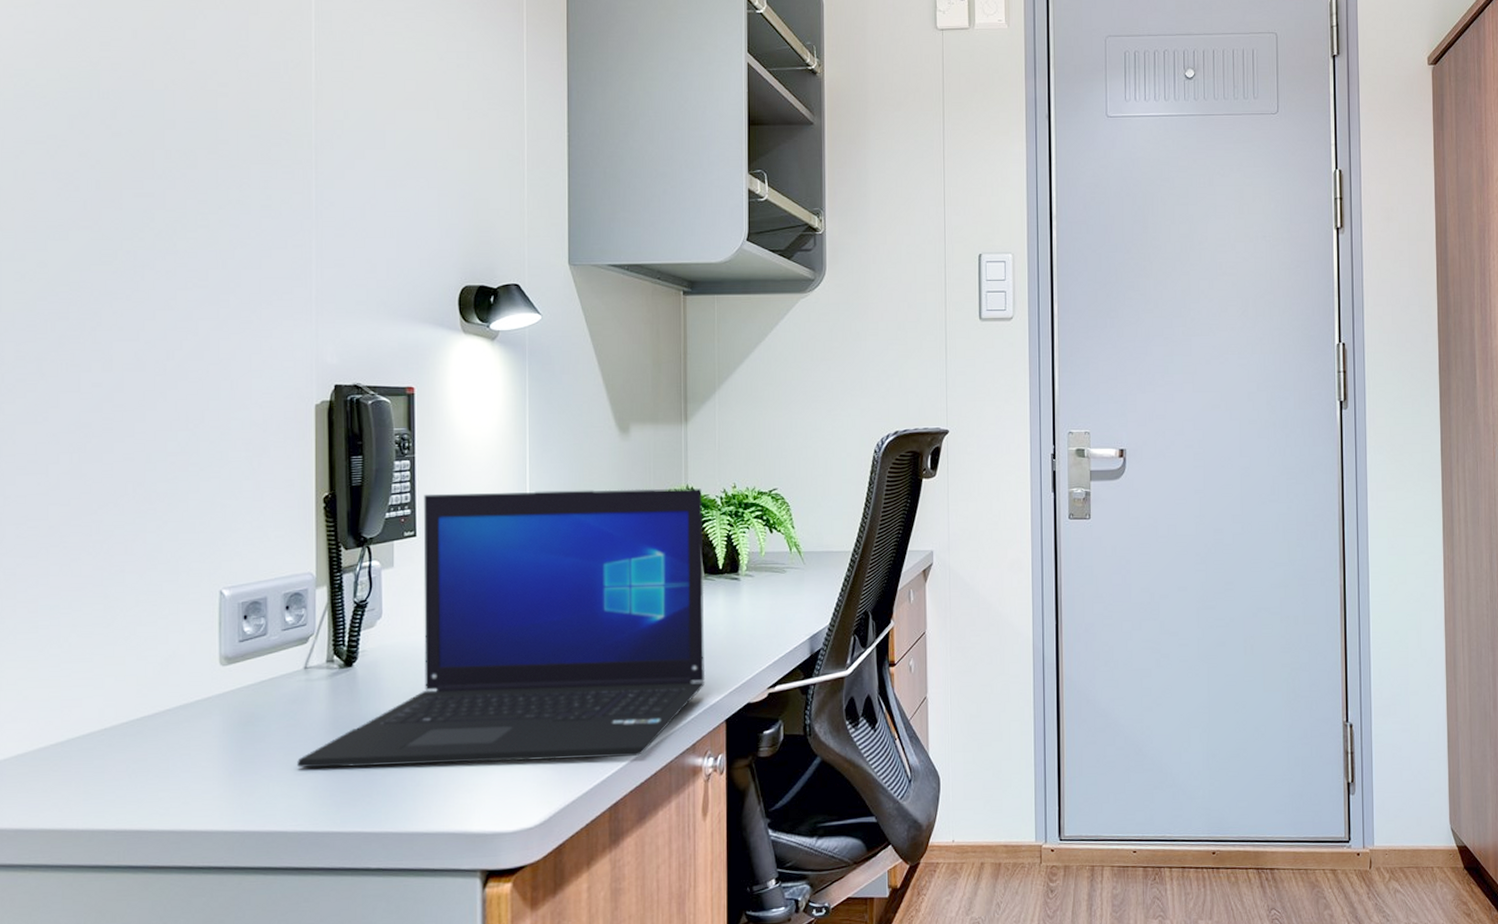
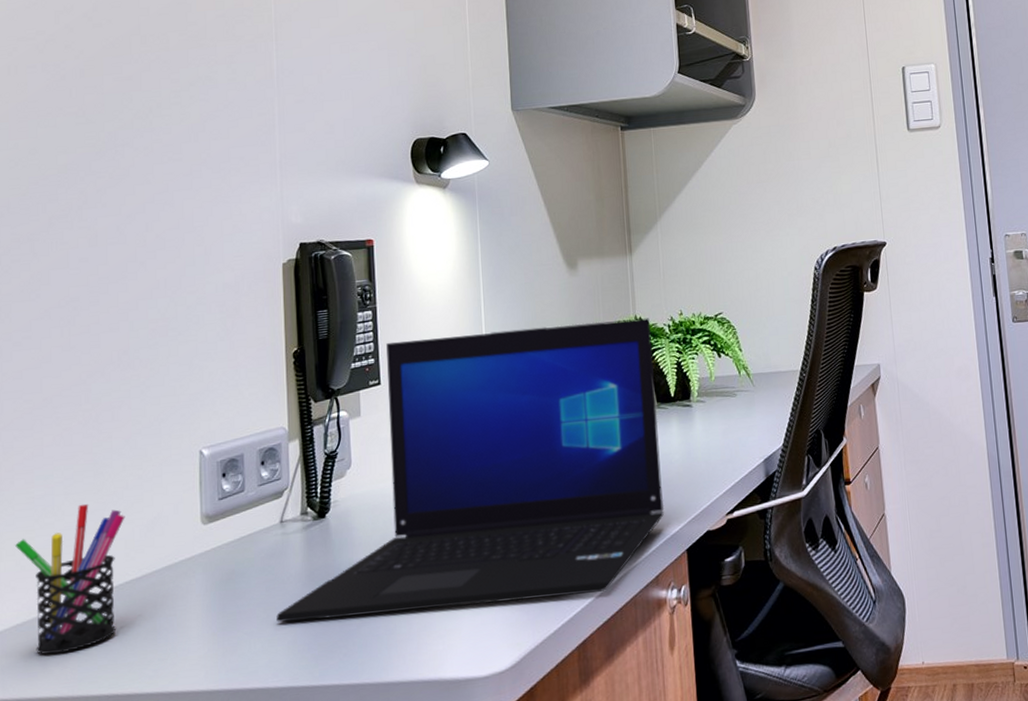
pen holder: none [17,637,138,787] -> present [15,503,125,655]

